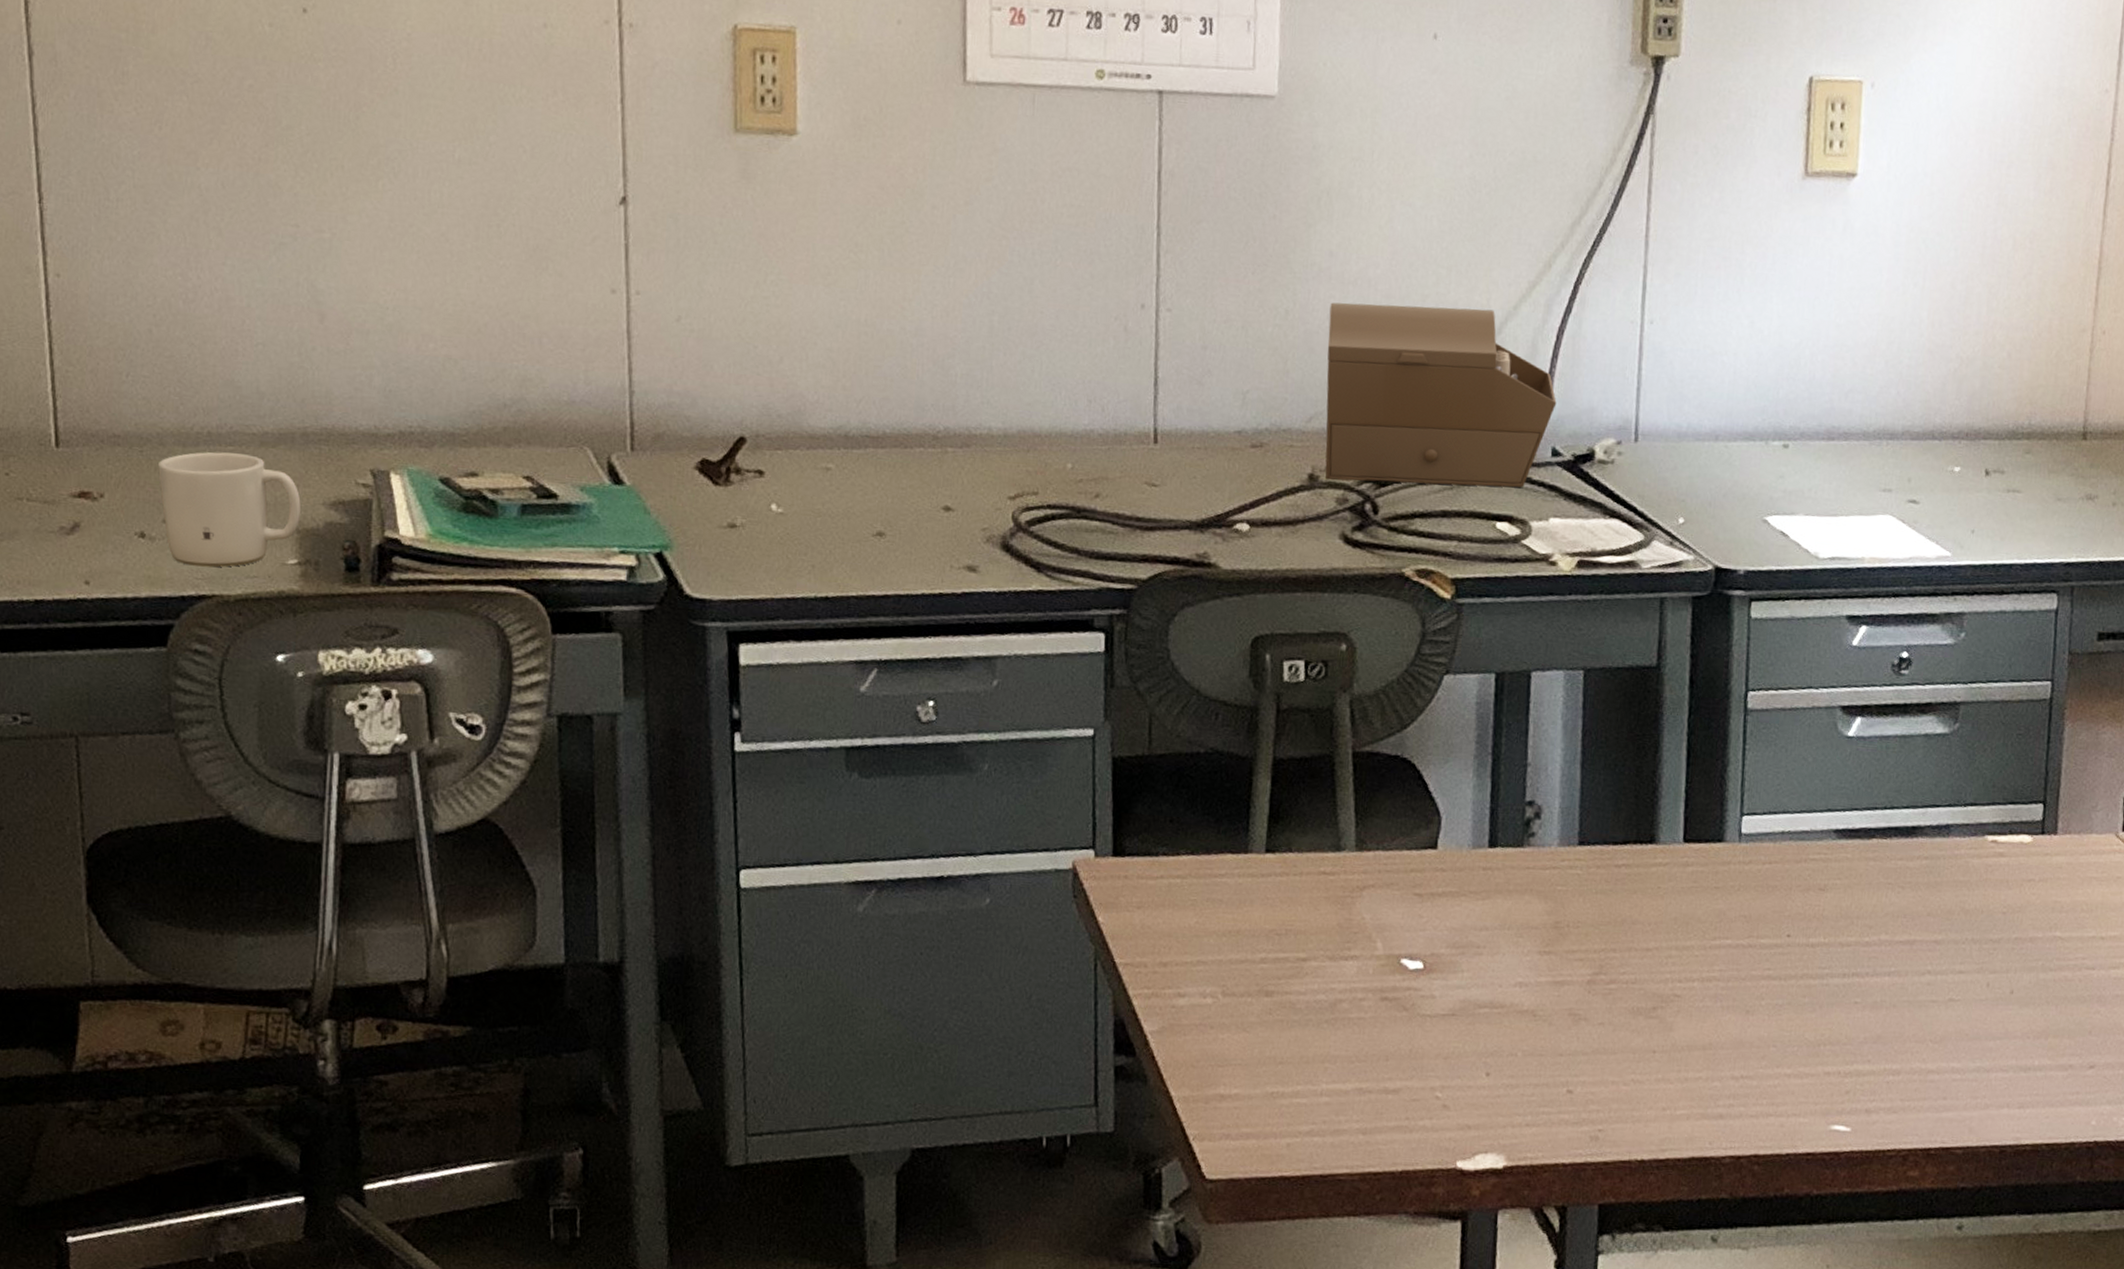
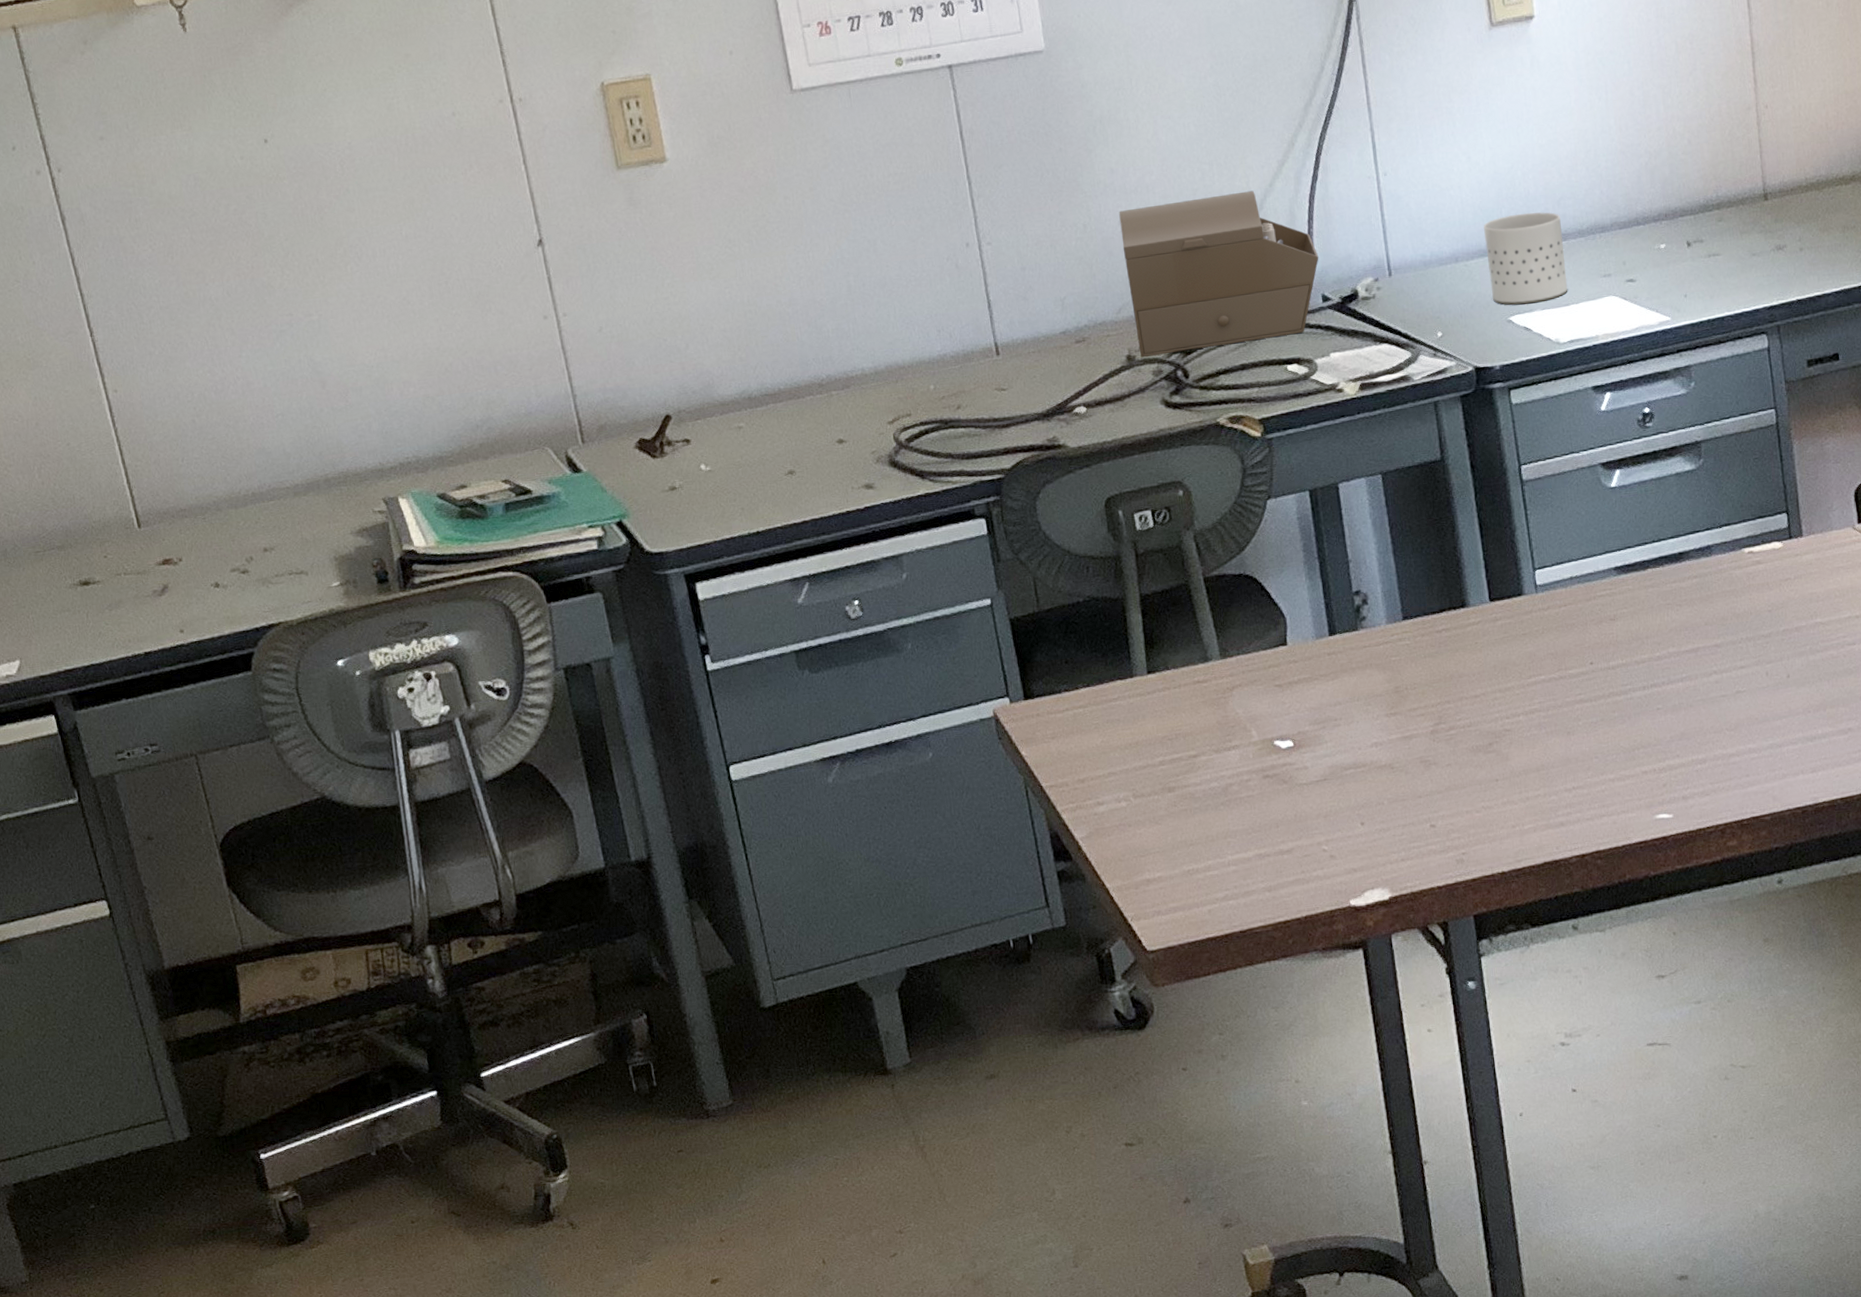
mug: present [158,451,302,568] -> none [219,504,336,602]
mug: none [1750,398,1845,507] -> present [1484,212,1568,305]

